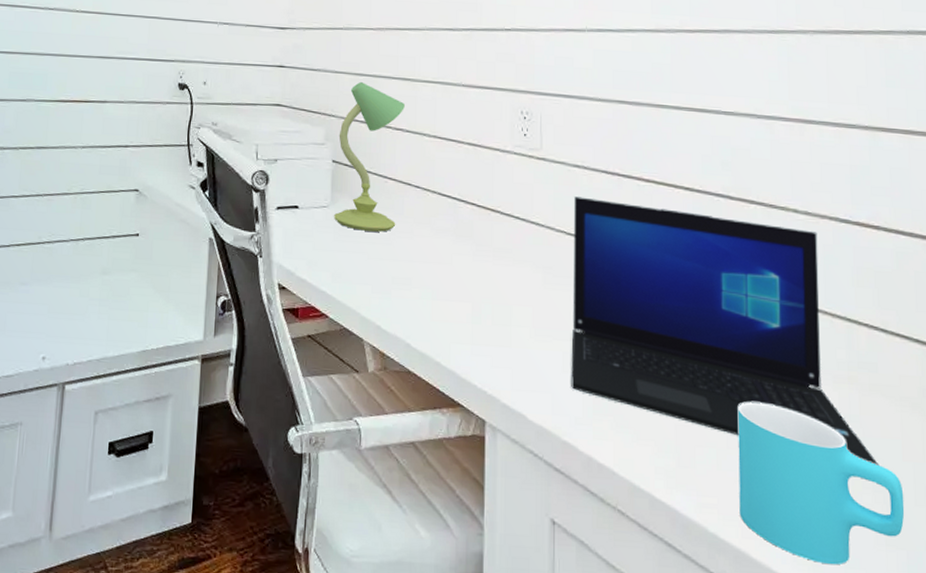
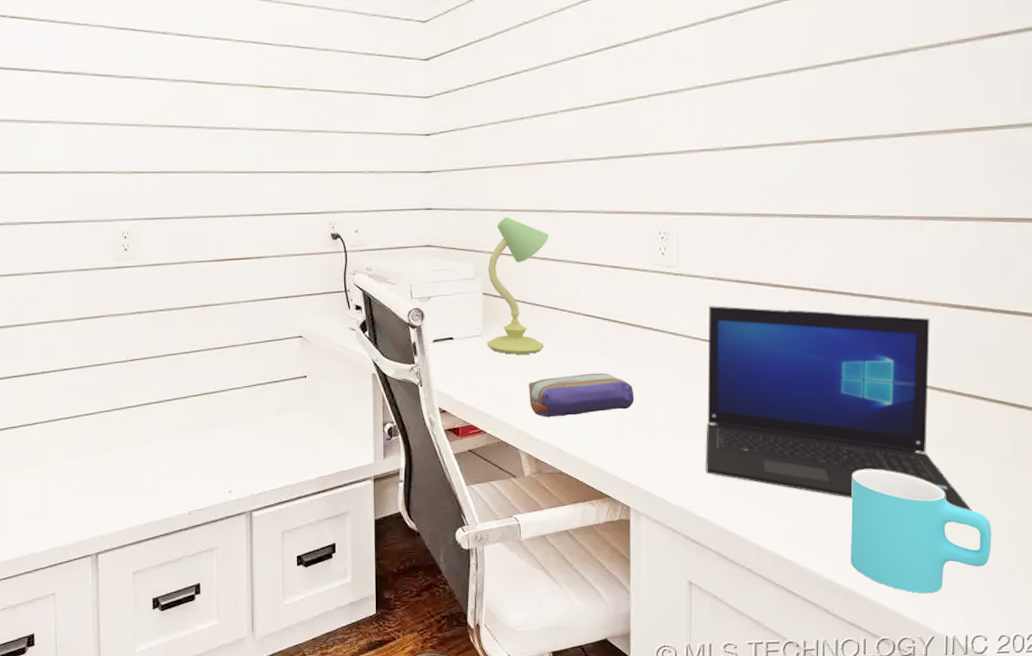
pencil case: none [377,259,492,306] -> present [529,373,634,417]

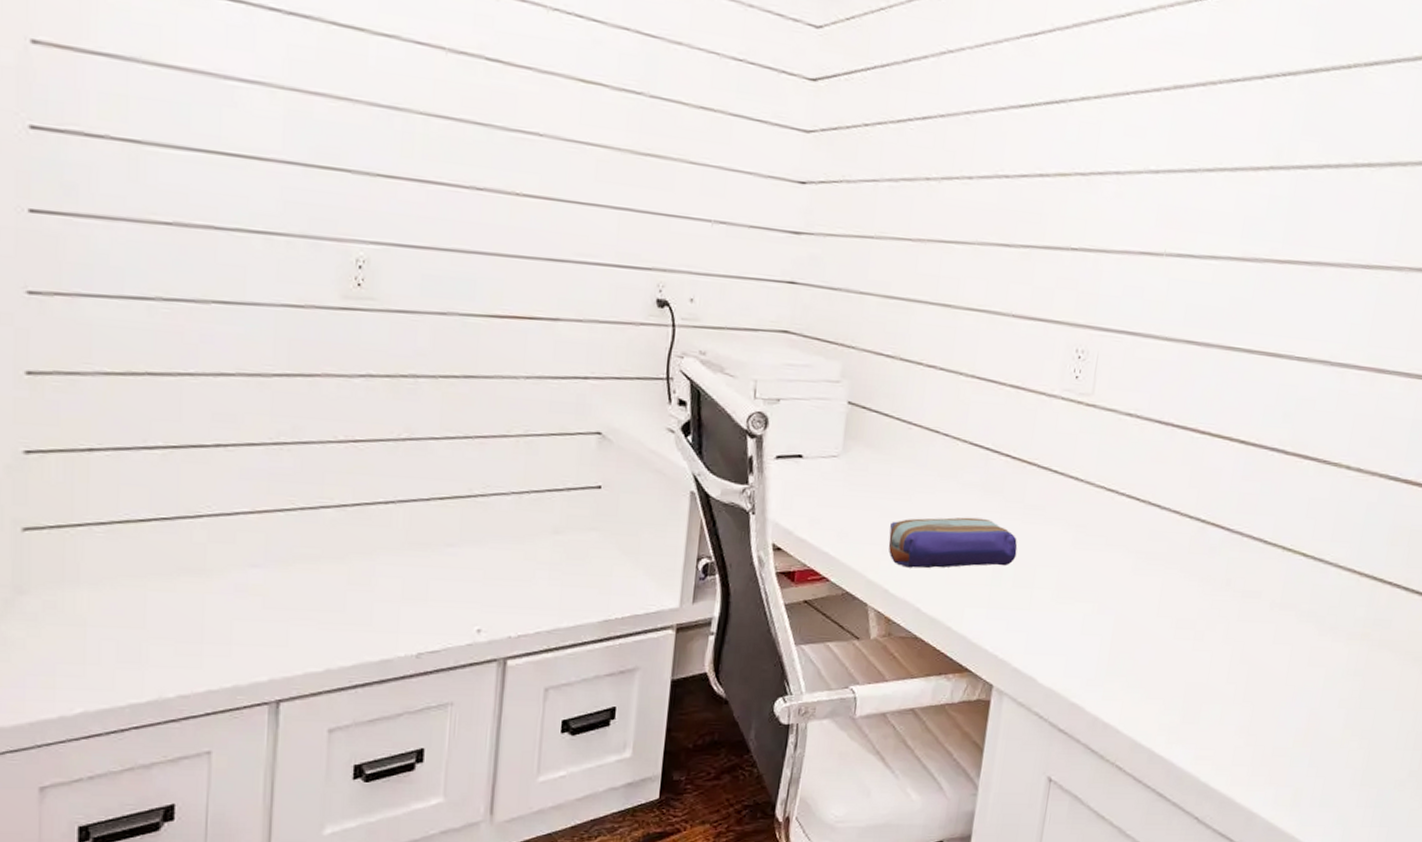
table lamp: present [487,216,549,354] -> none [845,305,942,486]
laptop: present [706,306,973,511] -> none [1087,449,1372,715]
cup: present [850,469,992,594] -> none [1232,659,1388,805]

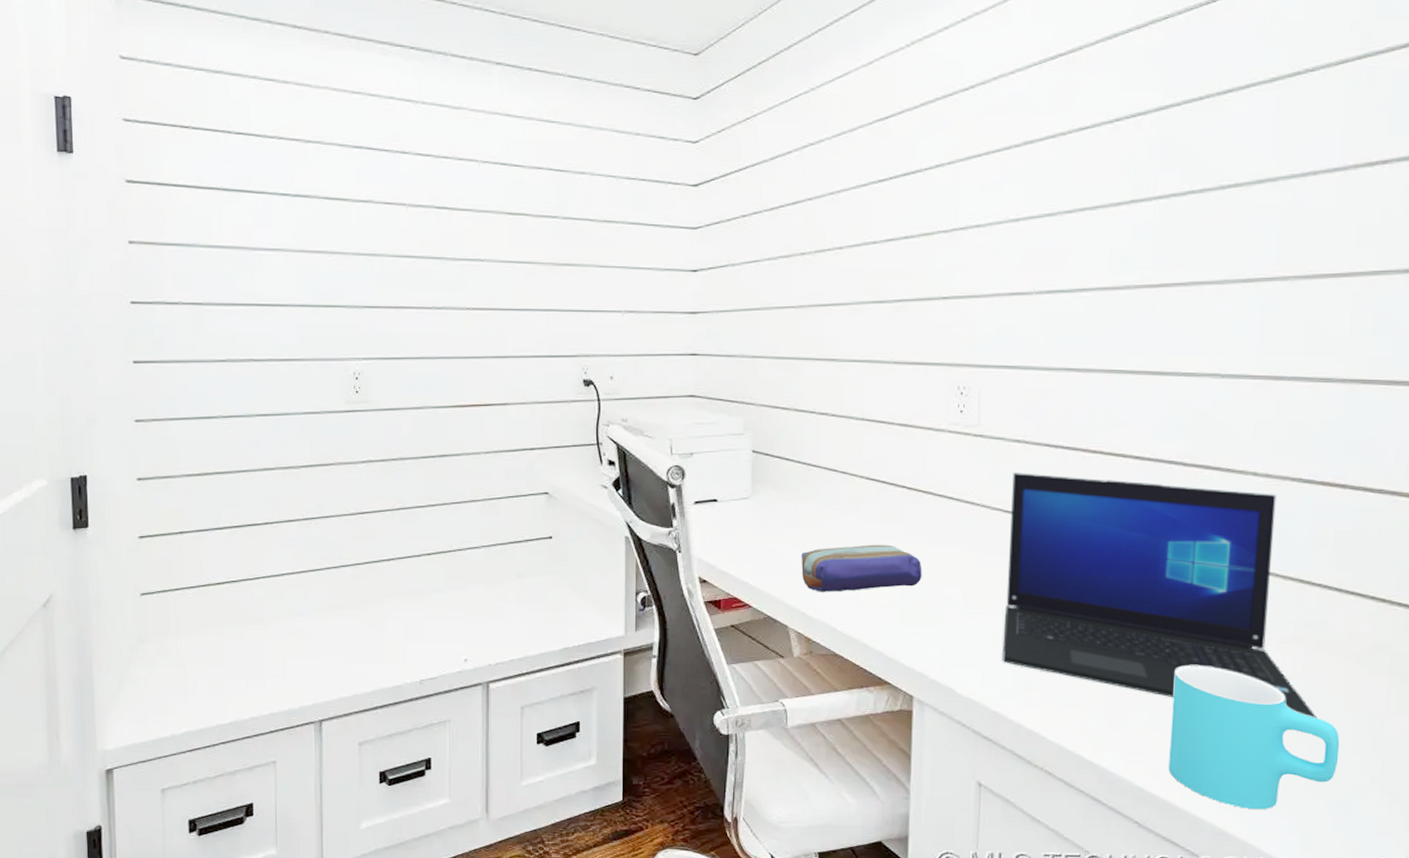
laptop: none [1087,449,1372,715] -> present [1002,473,1318,718]
cup: none [1232,659,1388,805] -> present [1168,665,1340,810]

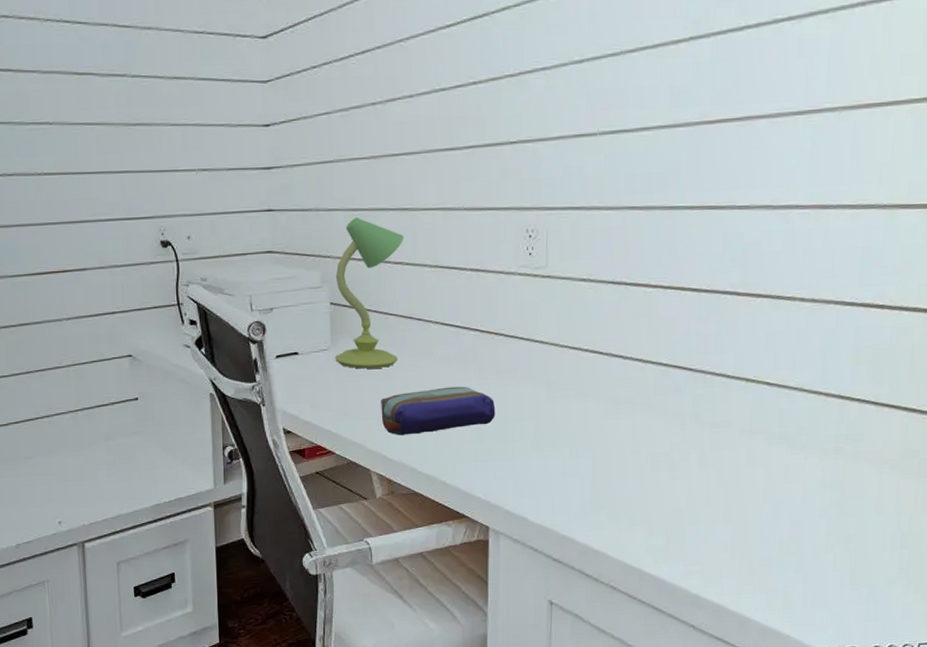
table lamp: none [755,365,830,520] -> present [335,217,403,369]
laptop: present [1002,473,1318,718] -> none [571,310,854,521]
cup: present [1168,665,1340,810] -> none [721,480,873,607]

